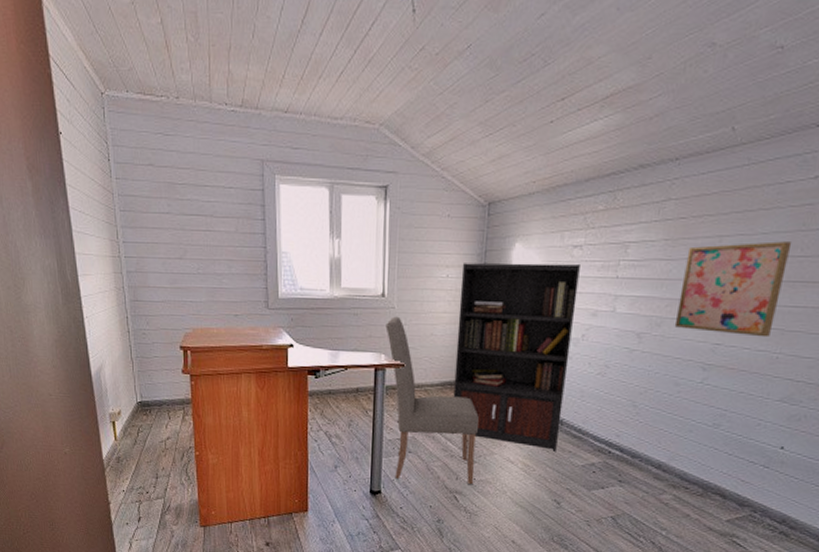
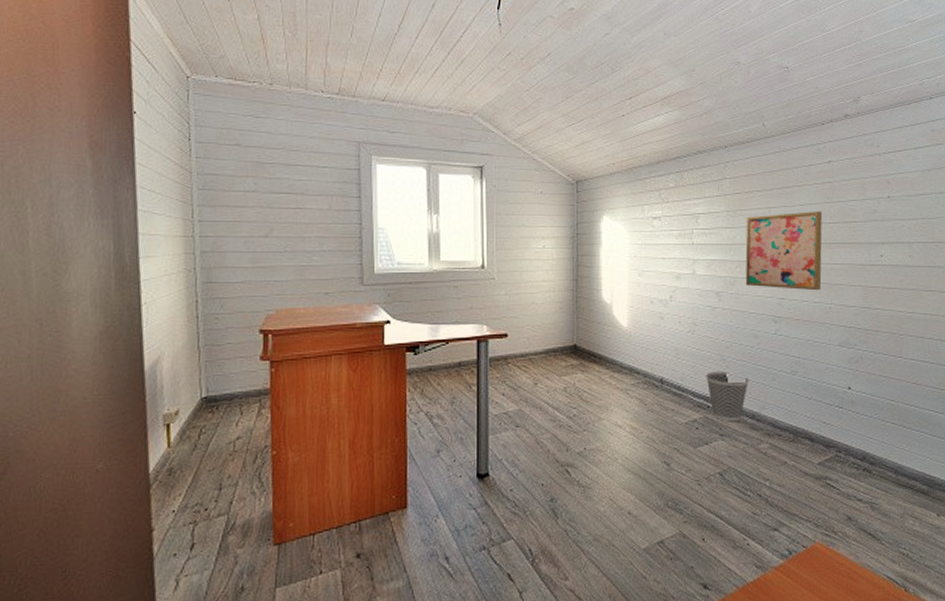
chair: present [385,316,479,484] -> none [486,287,585,457]
bookcase: present [453,263,588,452] -> none [557,232,687,411]
wastebasket: none [611,417,662,470] -> present [706,371,750,422]

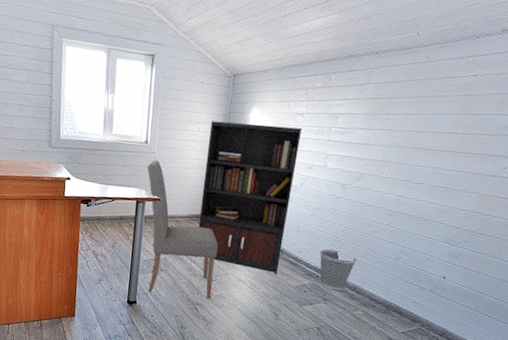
chair: none [486,287,585,457] -> present [147,160,218,298]
bookcase: none [557,232,687,411] -> present [198,121,302,274]
wall art: present [745,211,823,291] -> none [370,120,457,193]

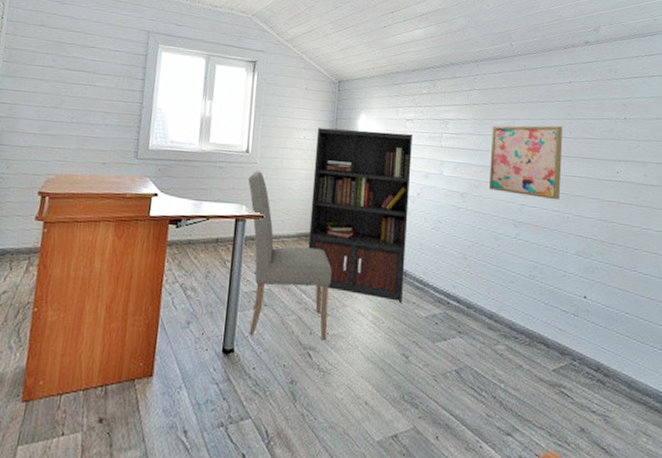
wastebasket: present [319,249,357,291] -> none [447,269,489,321]
wall art: none [370,120,457,193] -> present [489,125,563,200]

